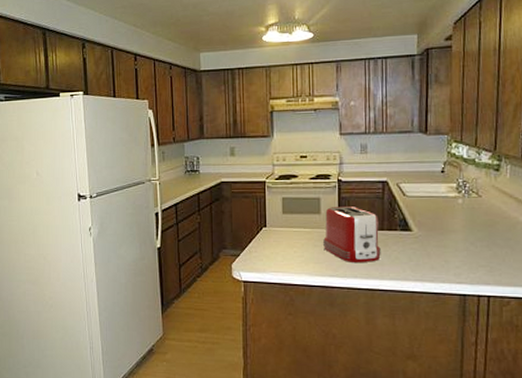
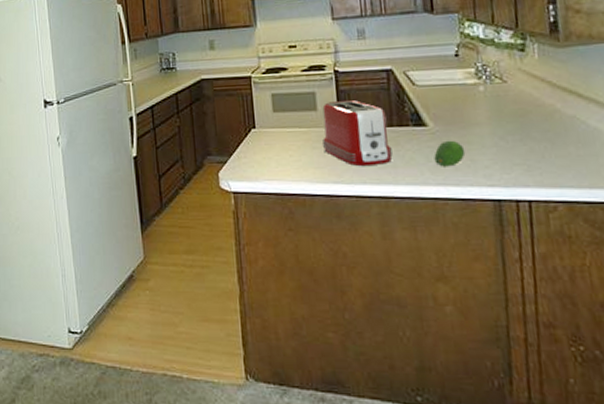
fruit: none [415,244,441,266] -> present [434,140,466,167]

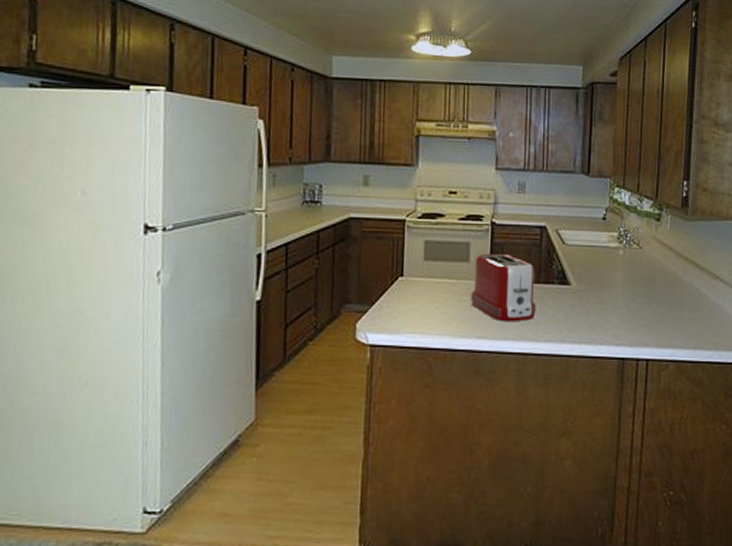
fruit: present [434,140,466,167] -> none [573,300,600,326]

